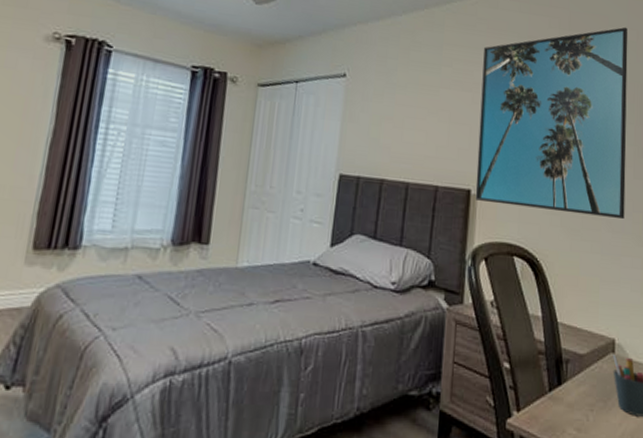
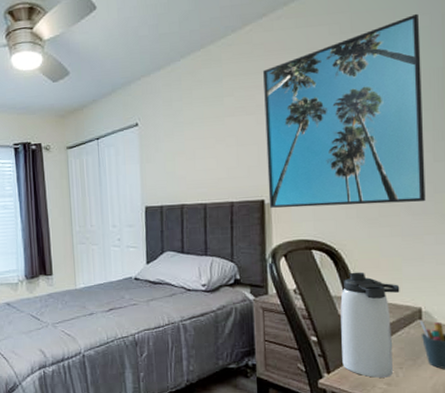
thermos bottle: none [533,288,596,421] -> present [340,272,400,378]

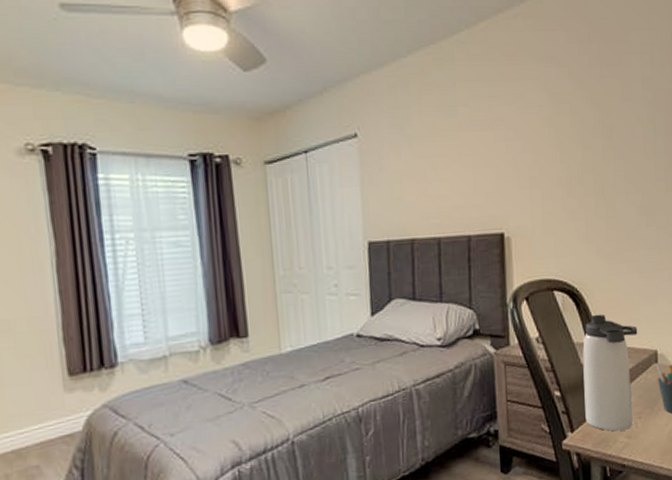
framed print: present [262,13,426,208] -> none [499,28,659,243]

